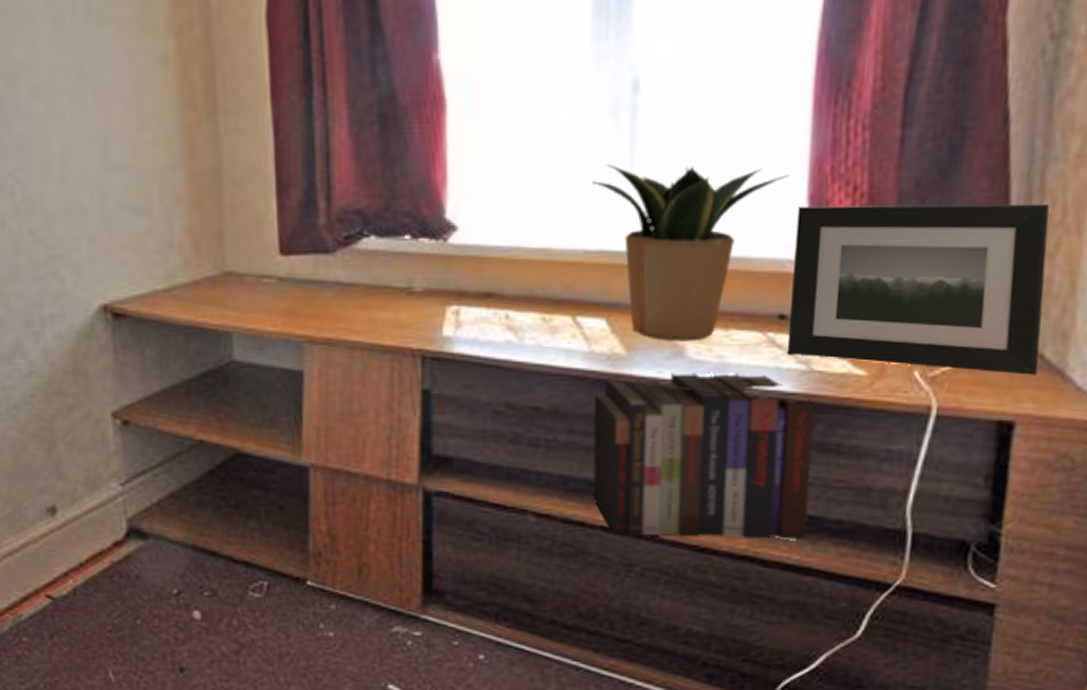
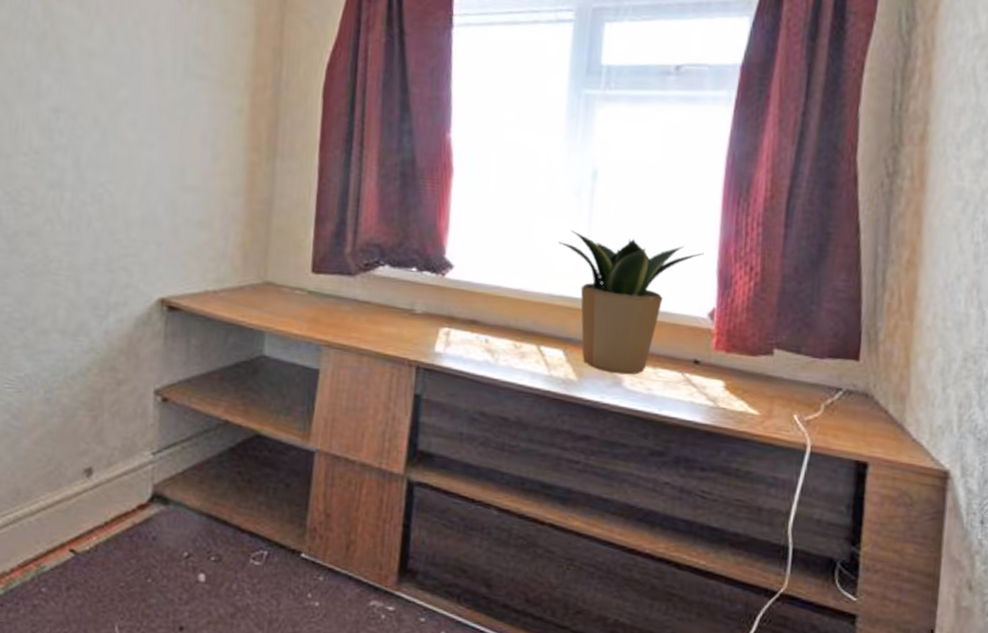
books: present [592,372,815,540] -> none [544,397,720,547]
picture frame: present [786,203,1050,375] -> none [699,277,890,427]

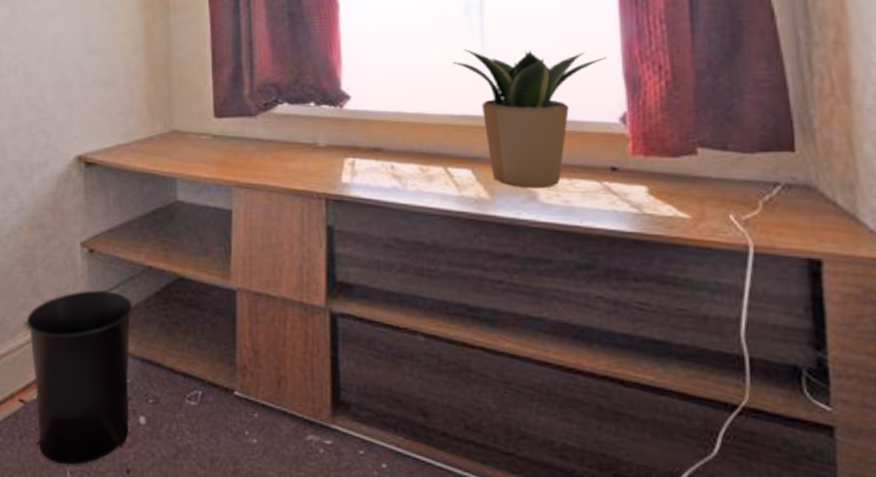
waste bin: none [86,441,205,621] -> present [26,289,134,466]

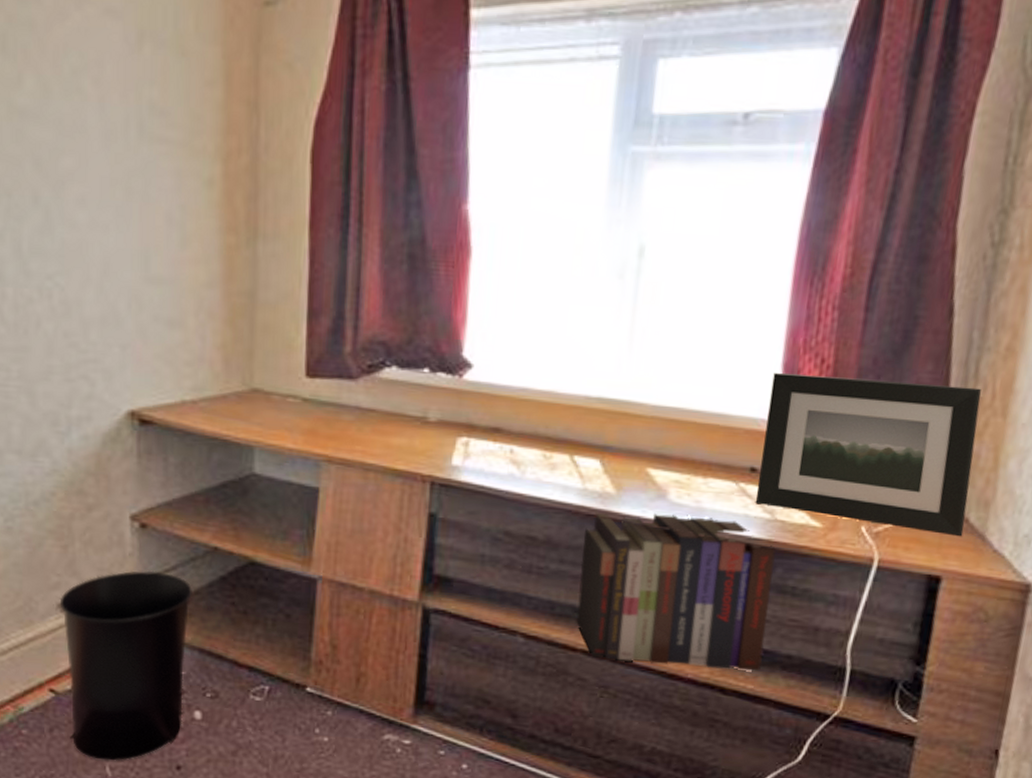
potted plant: present [453,49,607,189] -> none [596,320,769,486]
books: none [467,214,657,362] -> present [576,512,776,671]
picture frame: none [617,79,834,220] -> present [755,372,982,537]

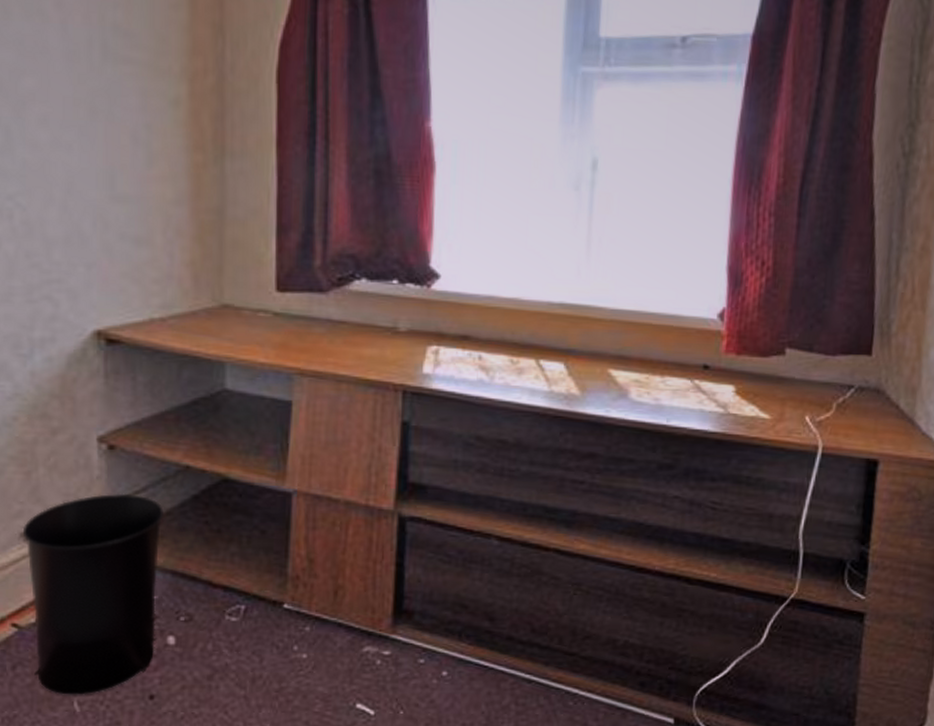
books: present [576,512,776,671] -> none [548,411,730,560]
picture frame: present [755,372,982,537] -> none [709,274,903,422]

